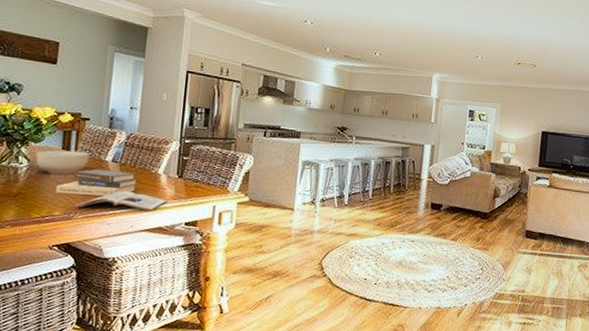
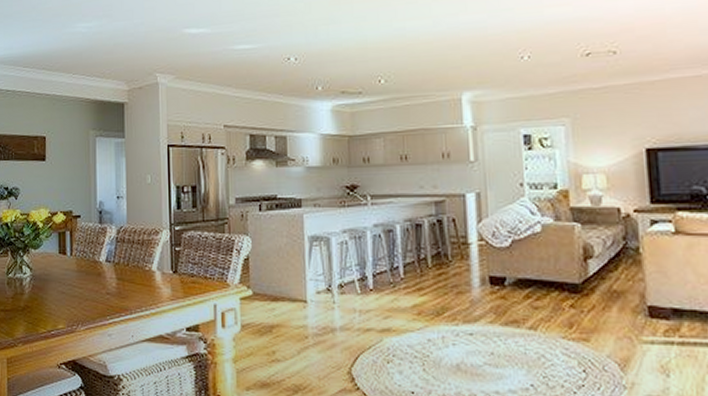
bowl: present [35,150,90,175] -> none [36,254,84,282]
books: present [56,168,137,197] -> none [58,271,132,304]
magazine: present [74,190,168,211] -> none [76,294,165,319]

